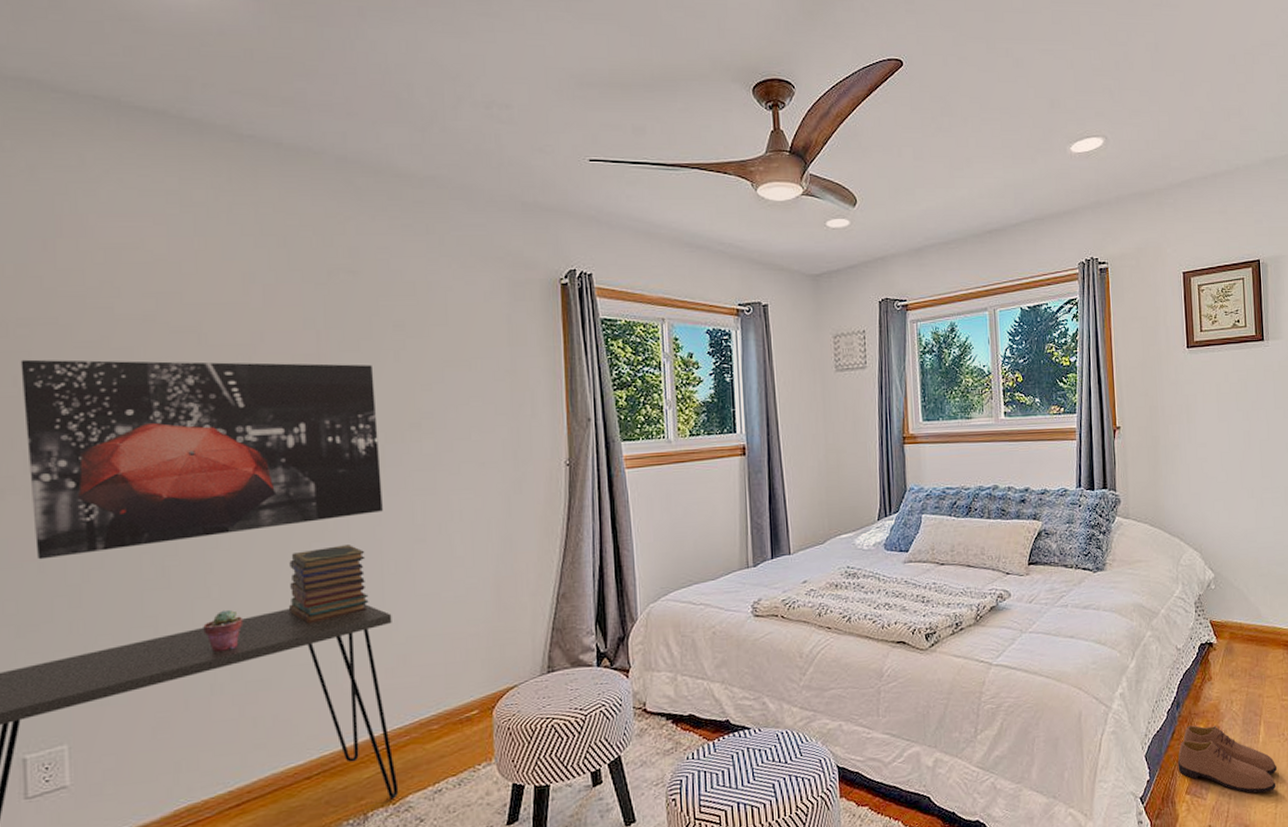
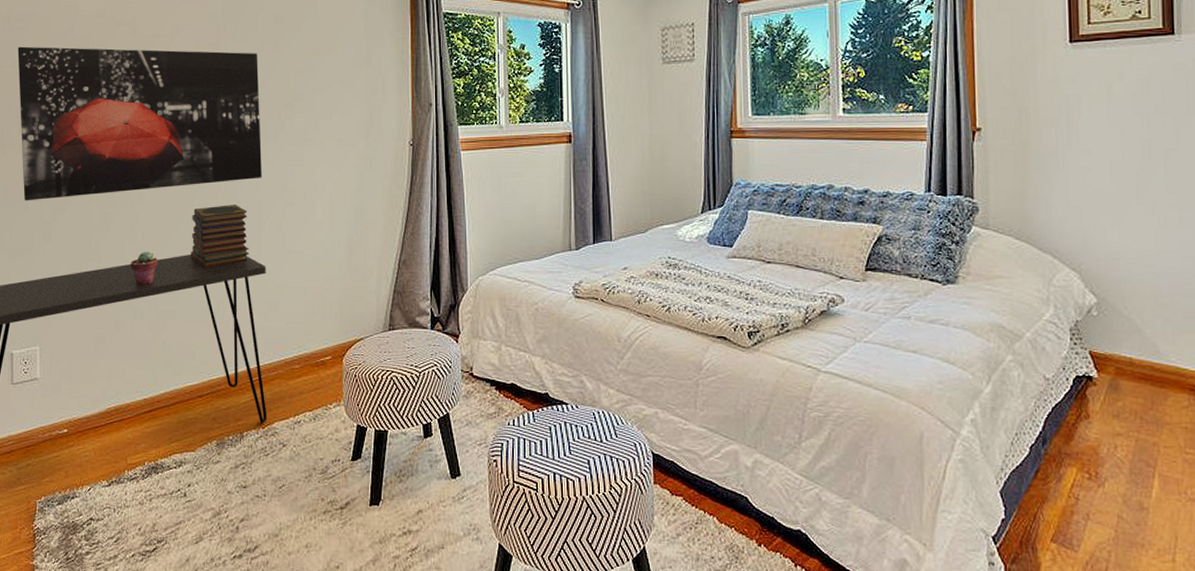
shoe: present [1177,725,1278,793] -> none [1041,466,1176,557]

